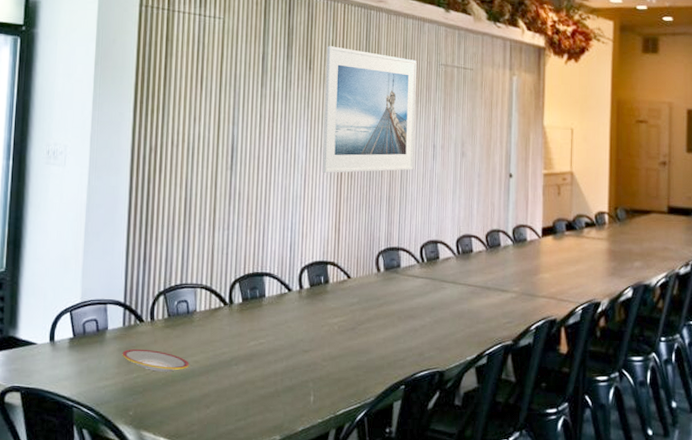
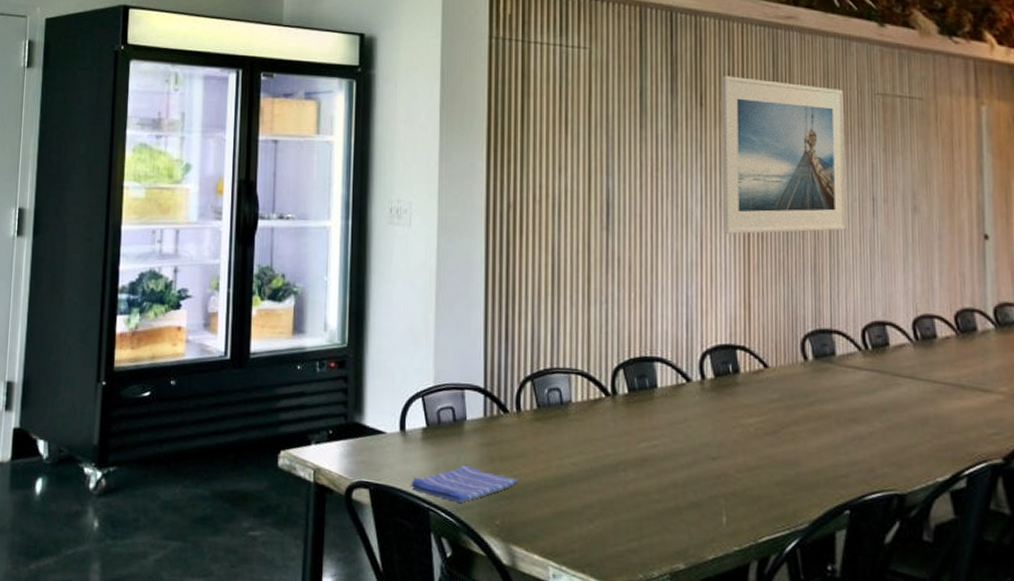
dish towel: none [58,367,149,399] -> present [411,464,517,503]
plate: present [122,348,189,372] -> none [484,444,566,475]

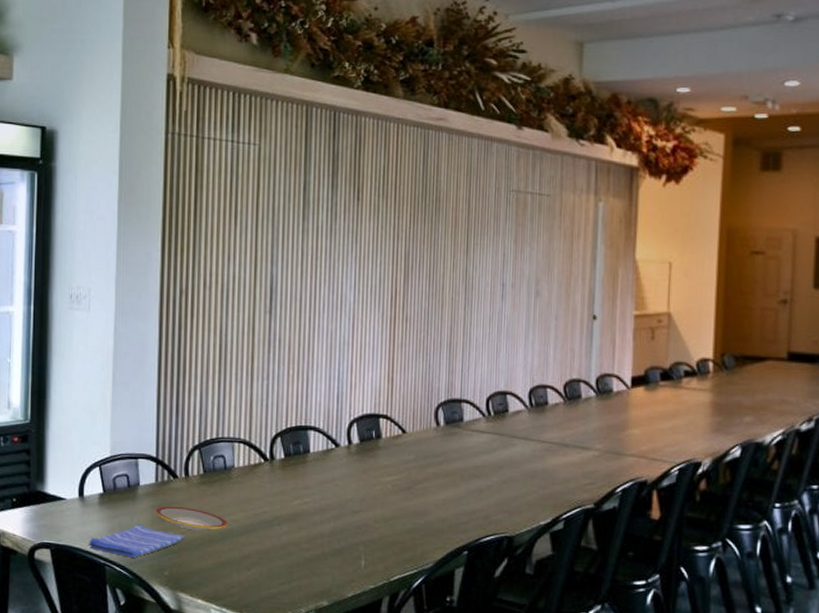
plate: none [484,444,566,475] -> present [155,506,228,531]
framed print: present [721,76,847,234] -> none [373,172,483,316]

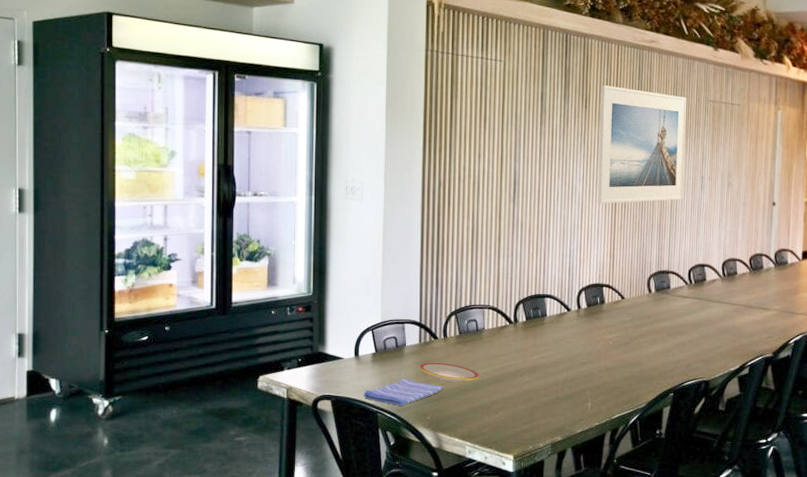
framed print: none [373,172,483,316] -> present [598,85,687,204]

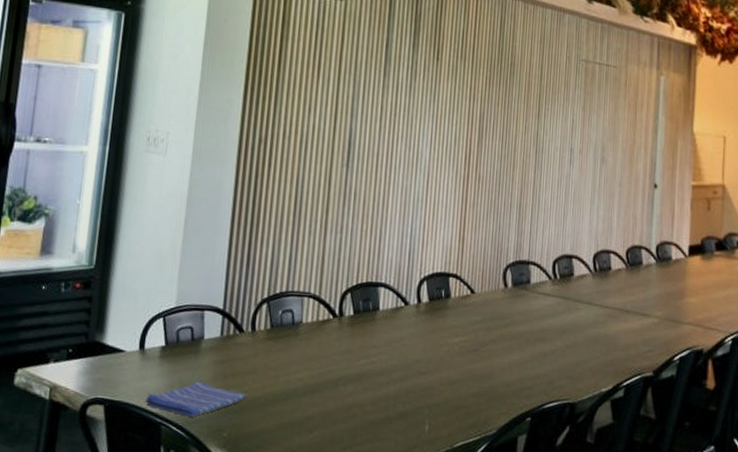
plate: present [419,362,479,382] -> none [218,361,292,390]
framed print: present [598,85,687,204] -> none [447,35,555,176]

